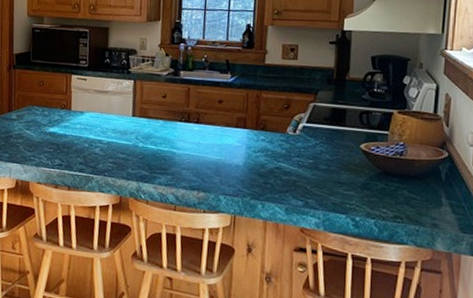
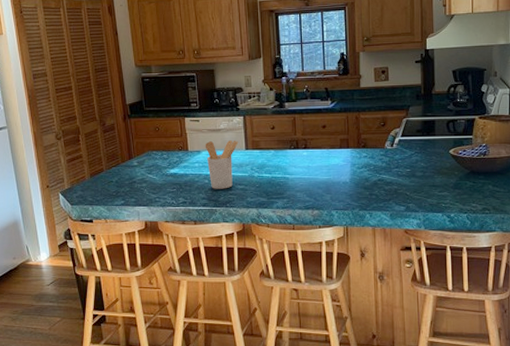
utensil holder: none [89,103,126,156] -> present [205,140,239,189]

